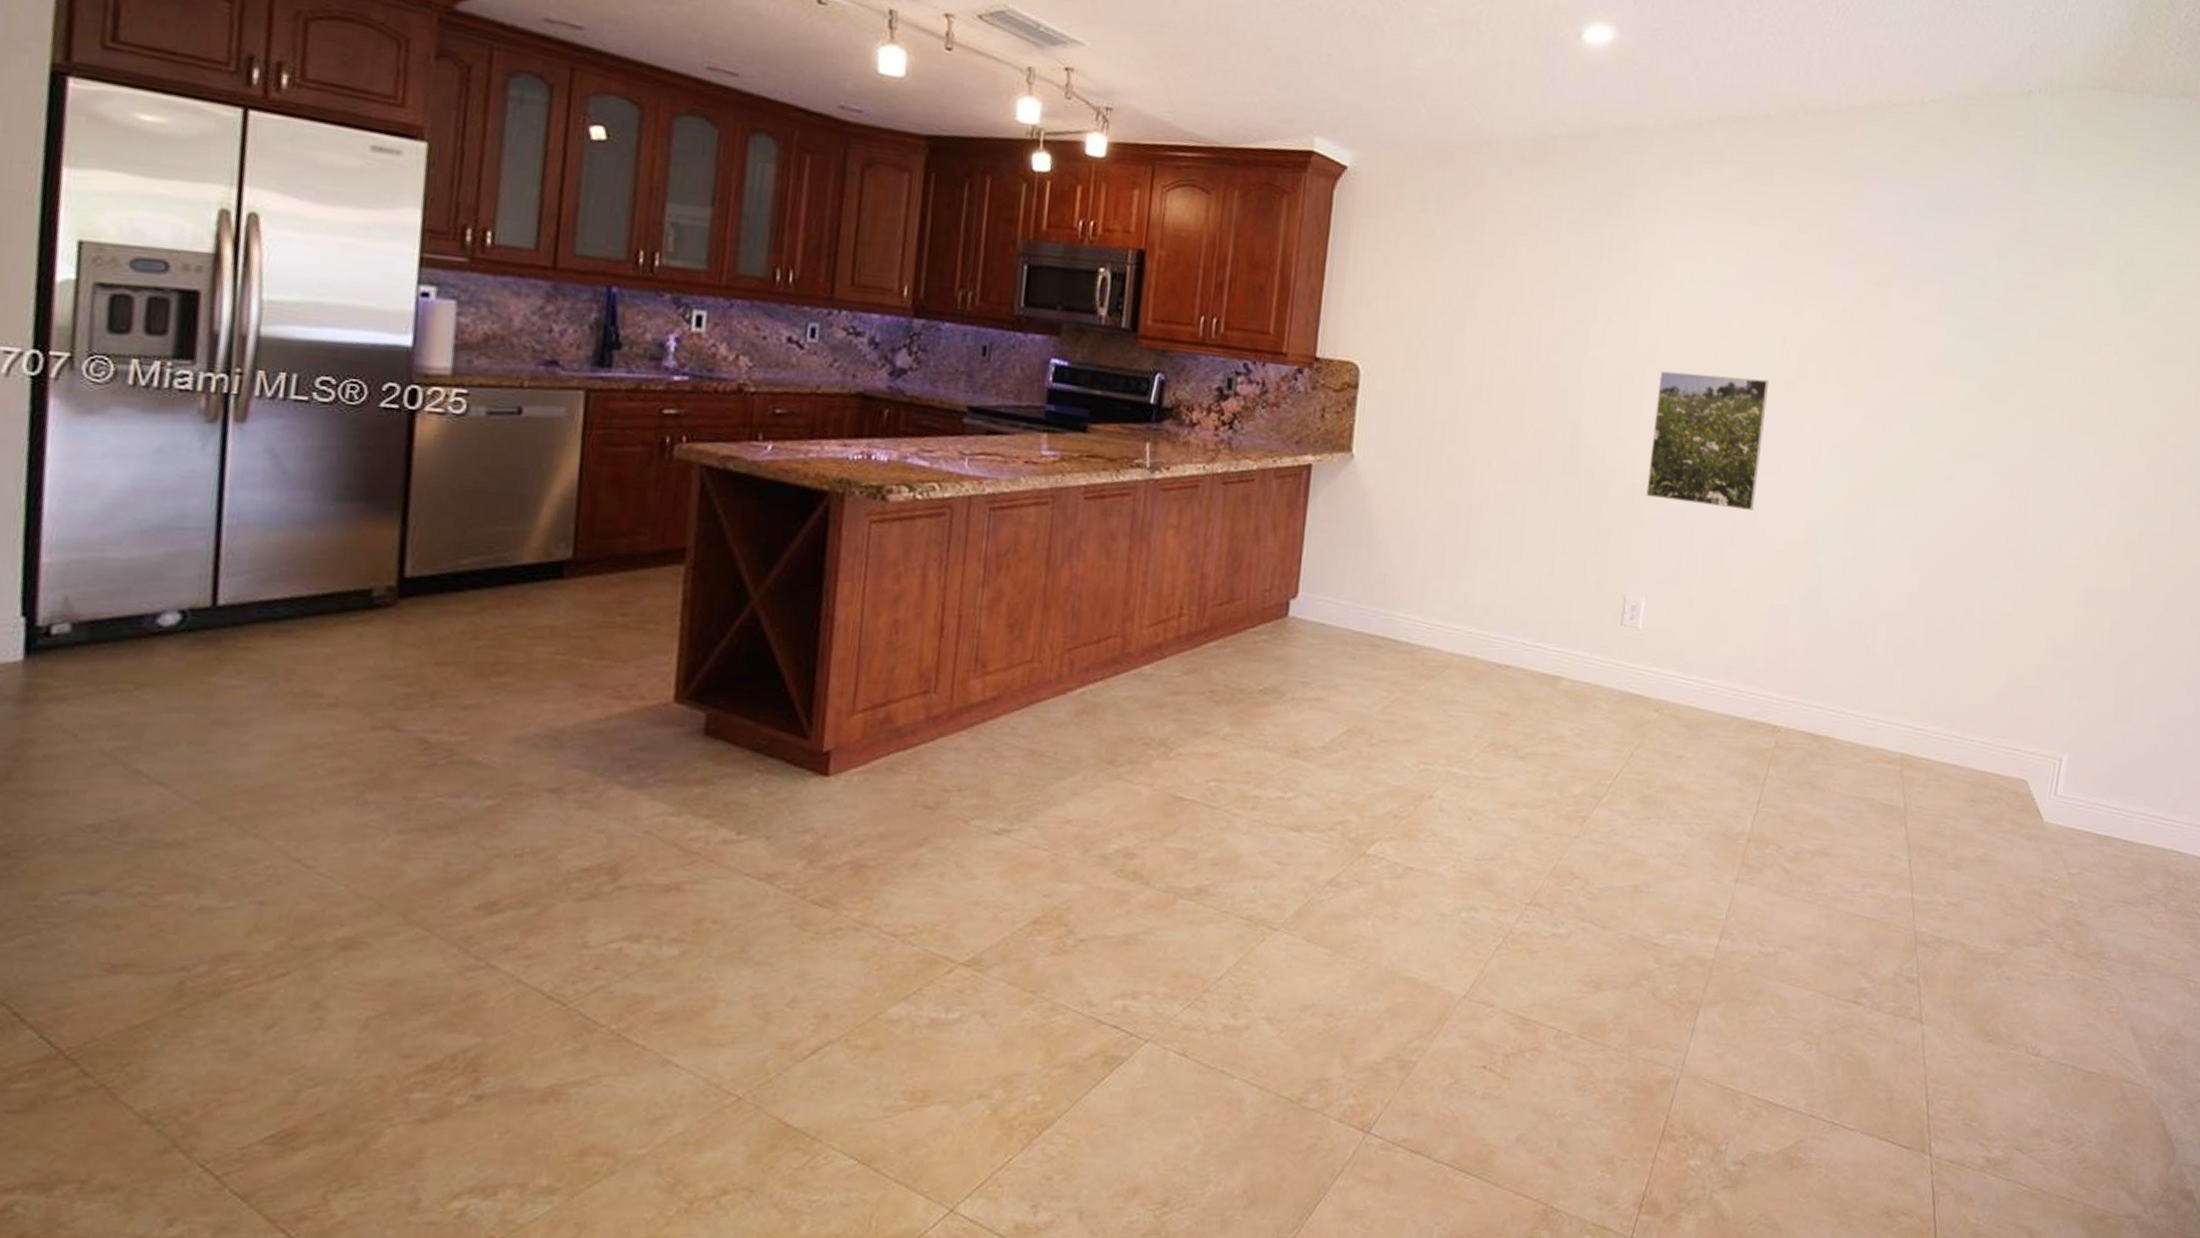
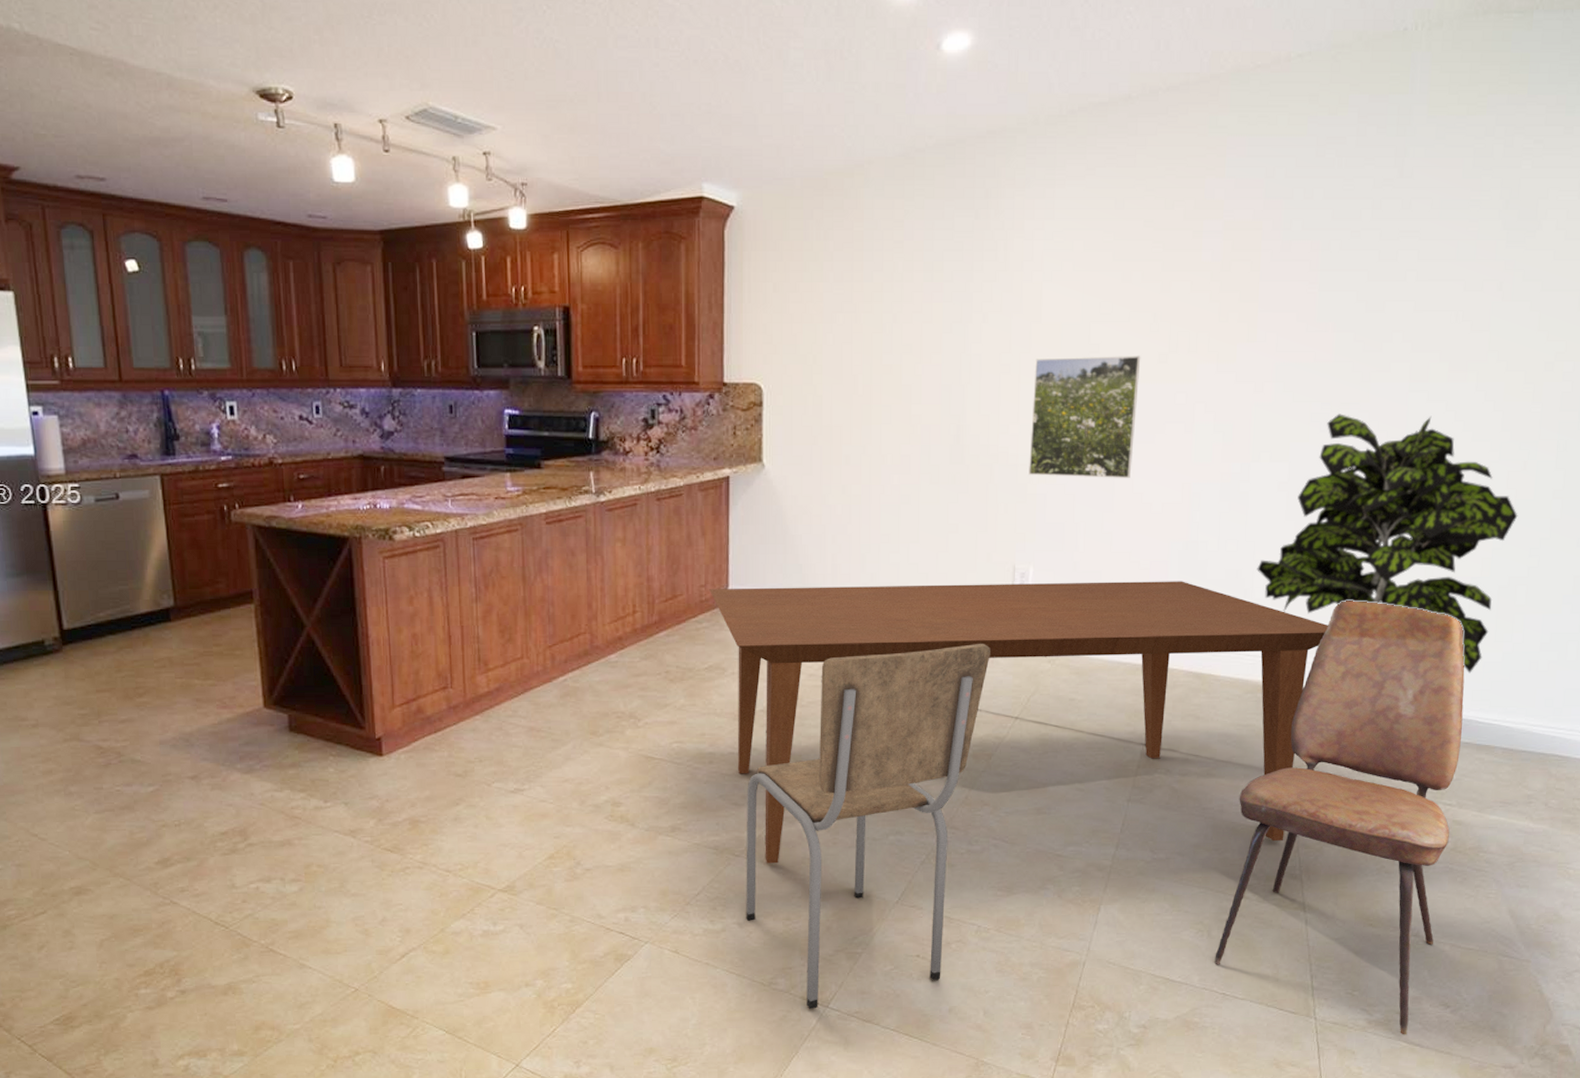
dining table: none [1274,595,1951,942] -> present [709,581,1328,864]
dining chair: none [1277,683,1593,1135] -> present [746,643,990,1009]
dining chair: none [1823,665,2086,1177] -> present [1214,601,1465,1035]
indoor plant: none [1880,463,2135,755] -> present [1257,414,1518,673]

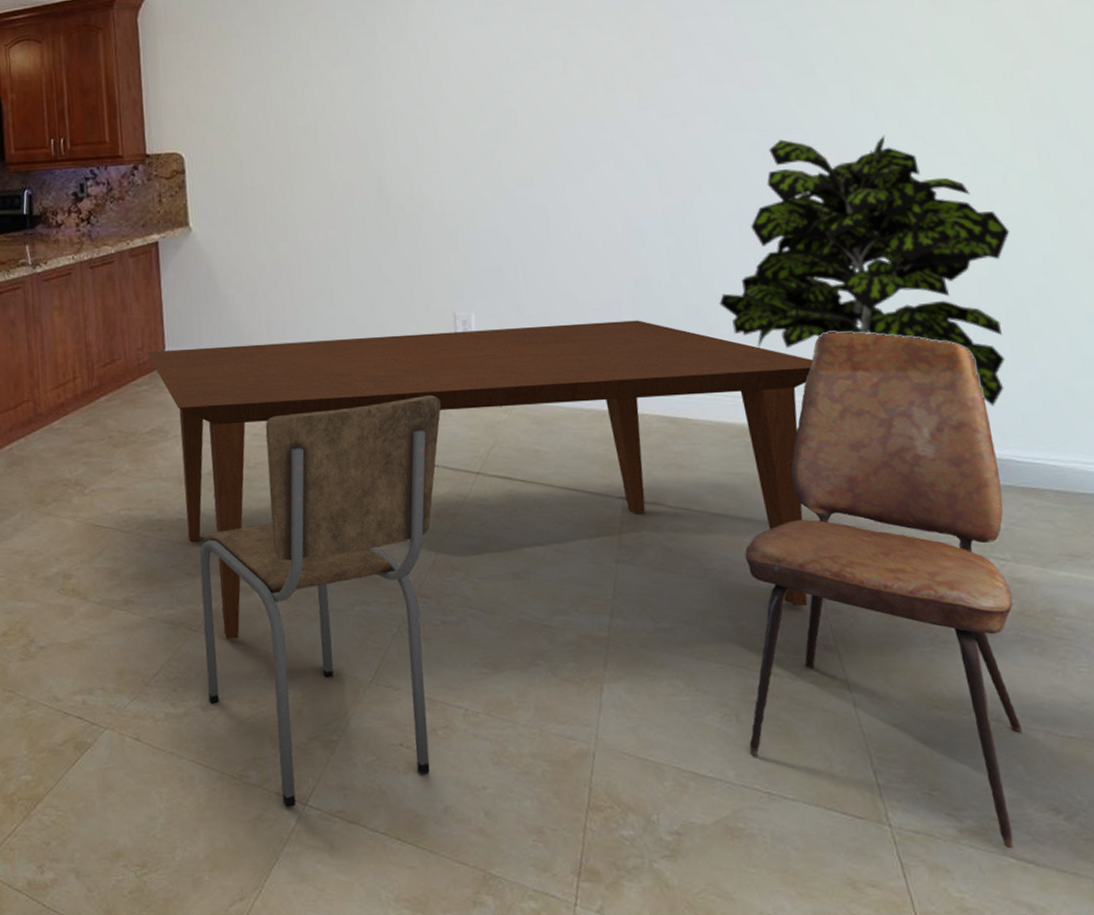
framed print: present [1029,356,1141,479] -> none [449,99,565,222]

